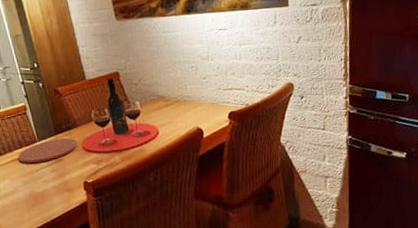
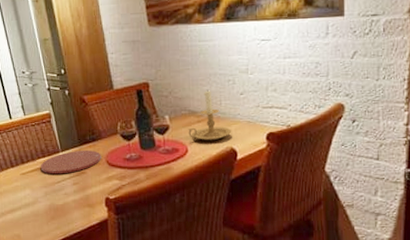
candle holder: none [158,76,198,123] -> present [188,89,232,141]

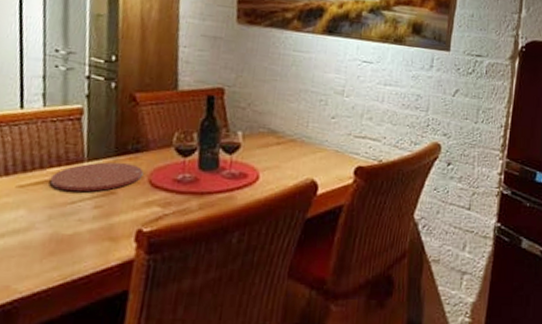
candle holder: present [188,89,232,141] -> none [263,107,316,169]

